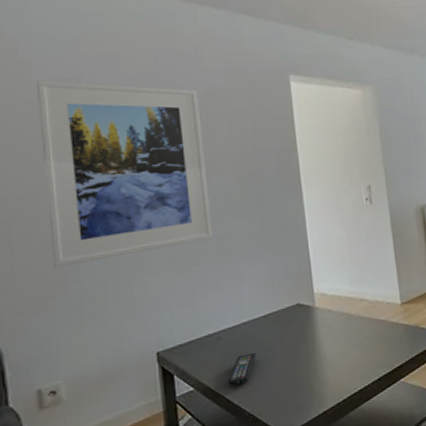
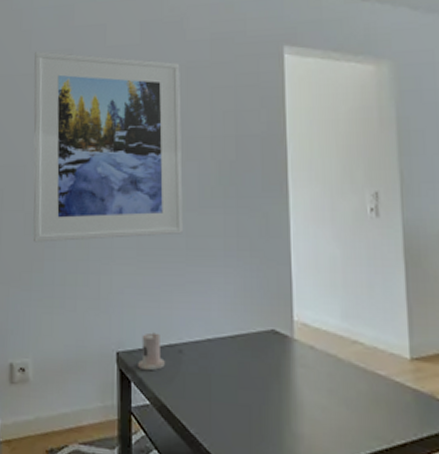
candle: none [179,327,205,362] -> present [138,332,165,371]
remote control: present [227,352,257,386] -> none [185,376,220,412]

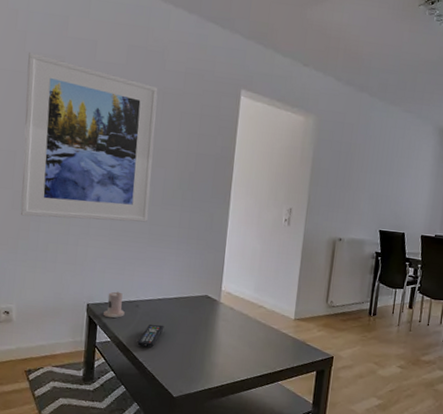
remote control: none [185,376,220,412] -> present [137,324,164,347]

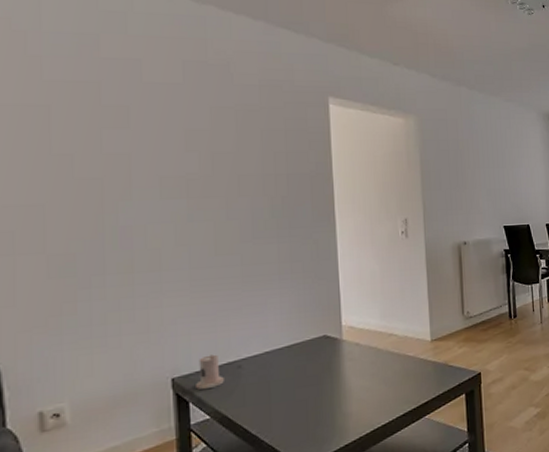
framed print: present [20,52,158,223] -> none [48,80,237,285]
remote control: present [137,324,164,347] -> none [246,382,278,416]

